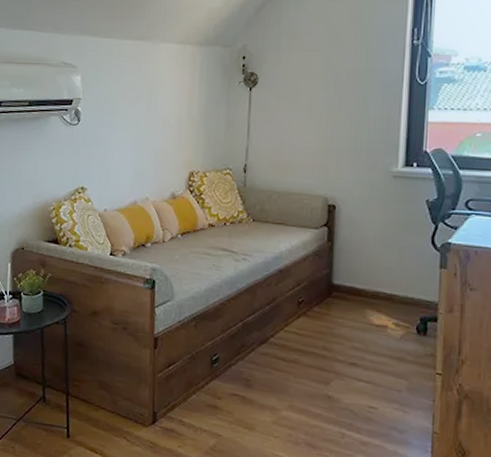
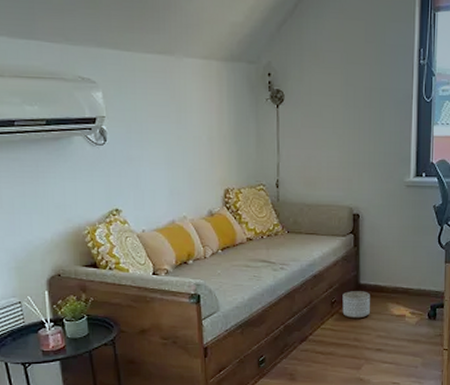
planter: none [310,291,345,325] -> present [342,291,370,319]

